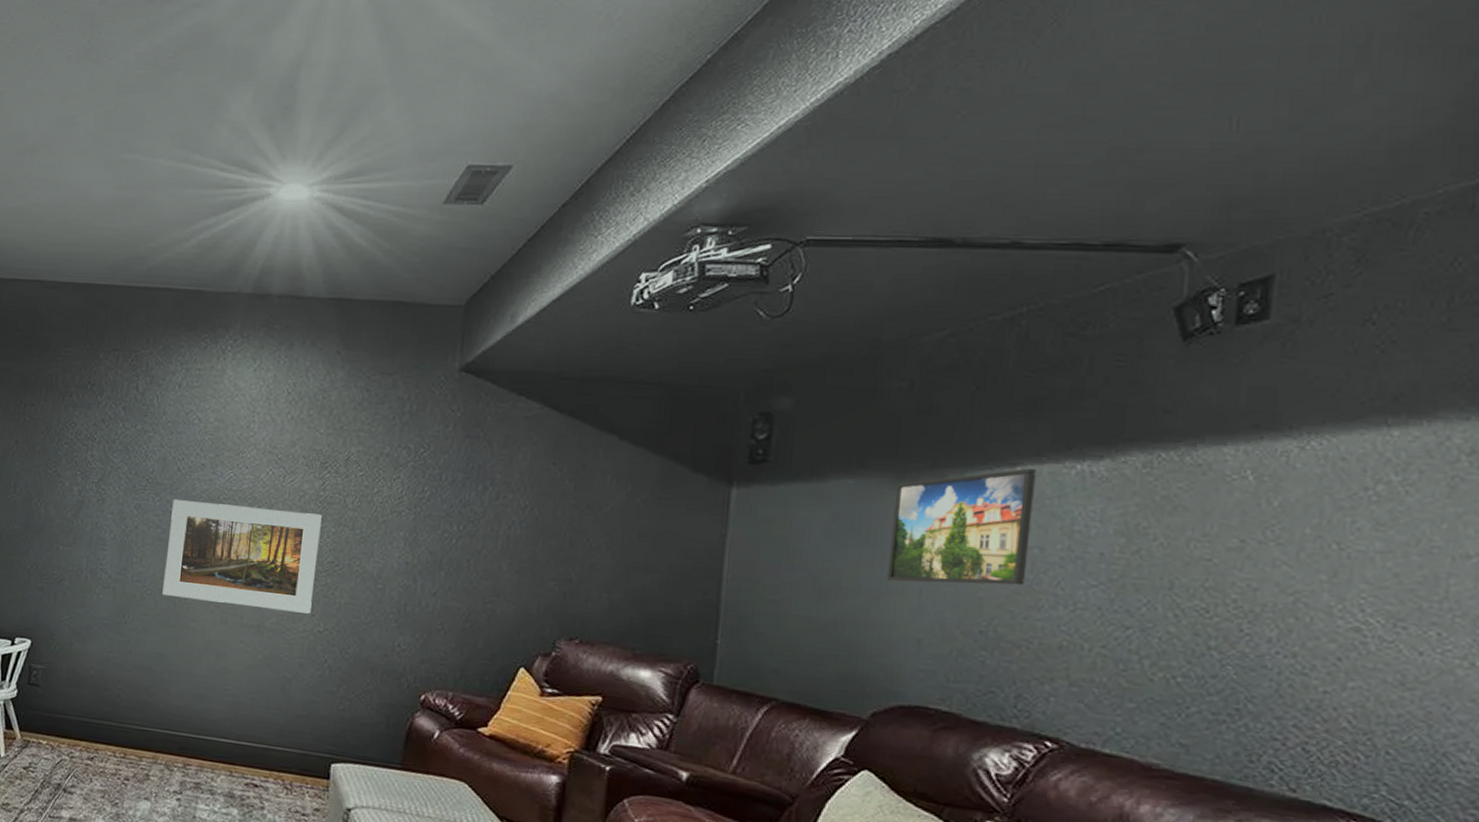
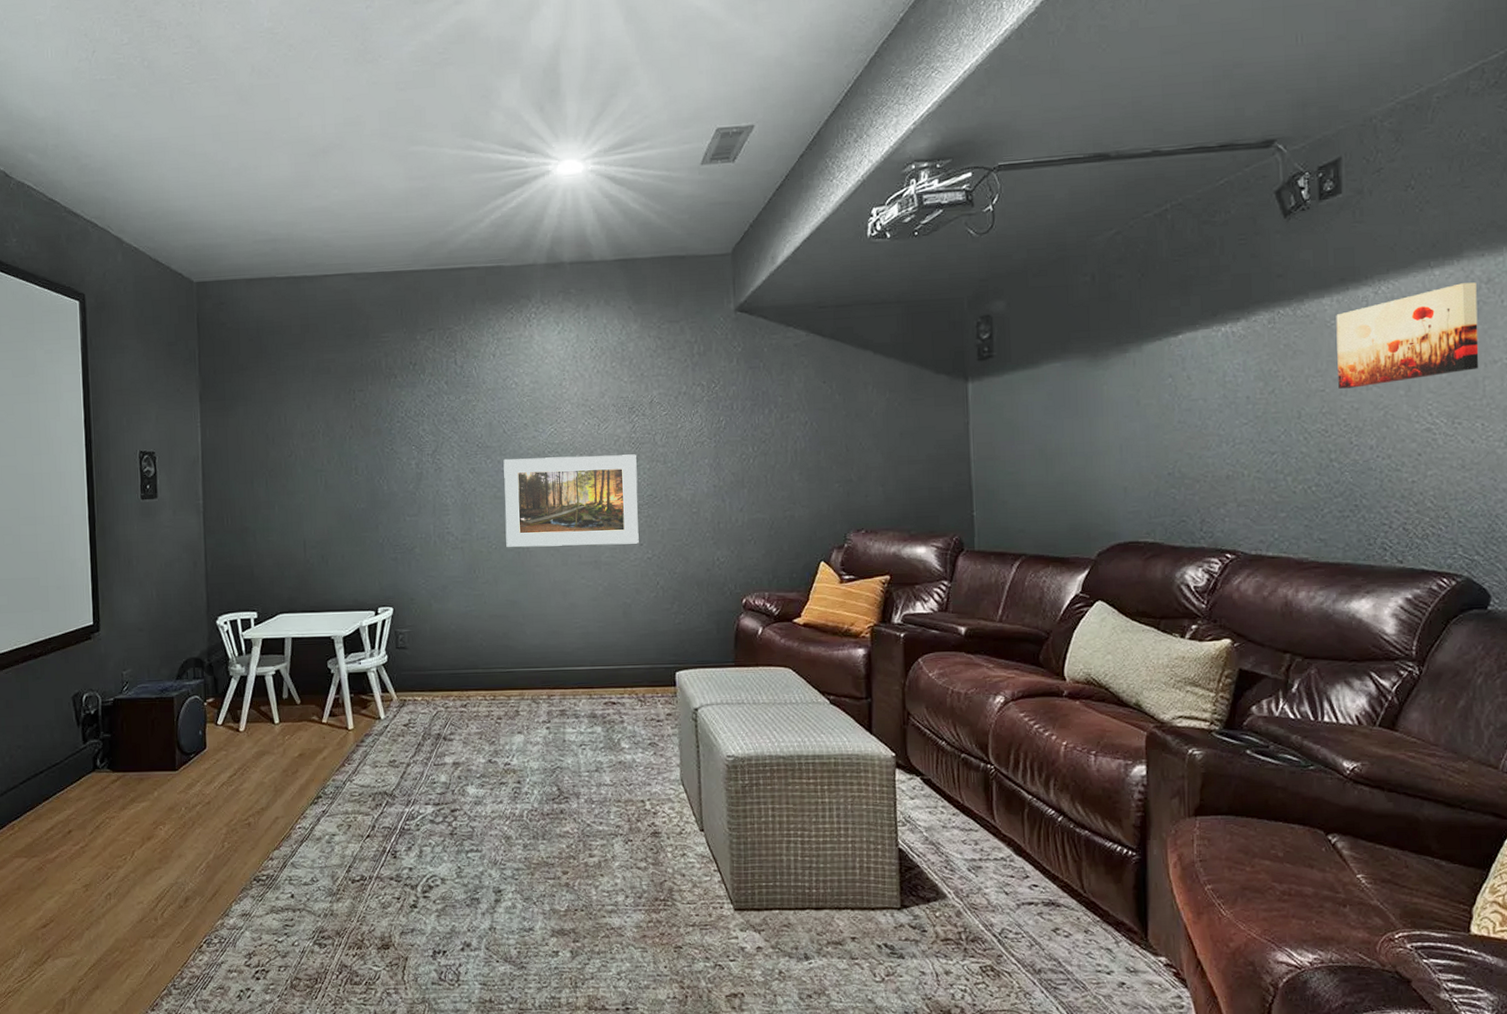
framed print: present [886,468,1036,586] -> none [1093,335,1196,443]
wall art: none [1232,450,1453,563] -> present [1336,282,1479,389]

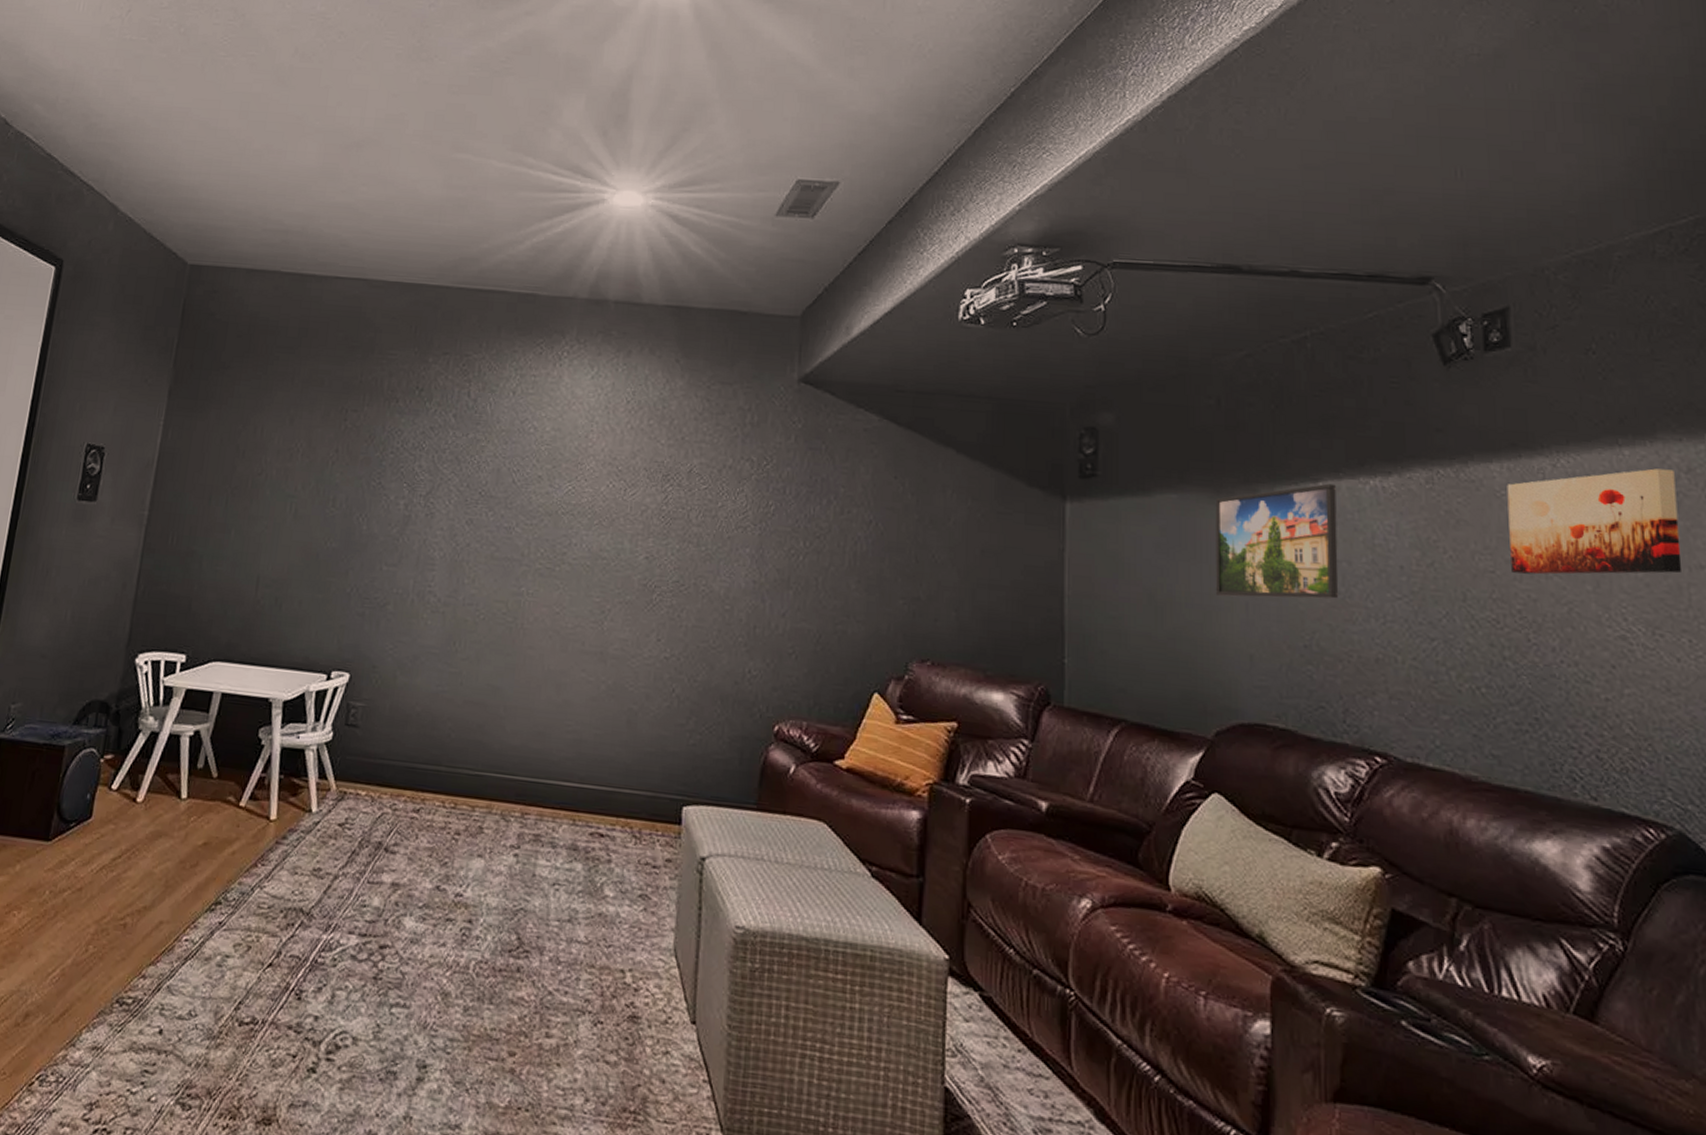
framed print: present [503,454,639,547] -> none [497,513,665,638]
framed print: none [1093,335,1196,443] -> present [1215,483,1339,599]

